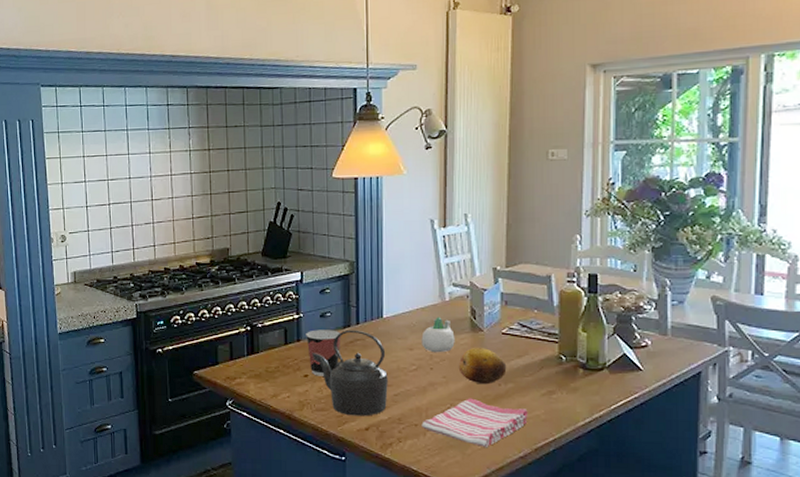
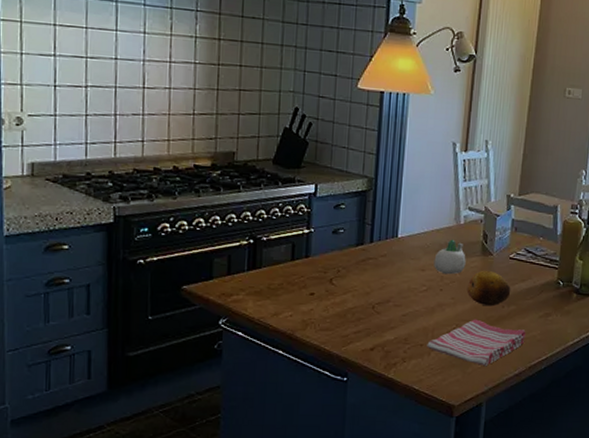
cup: present [306,329,341,376] -> none [315,246,354,295]
kettle: present [313,330,388,416] -> none [321,248,398,337]

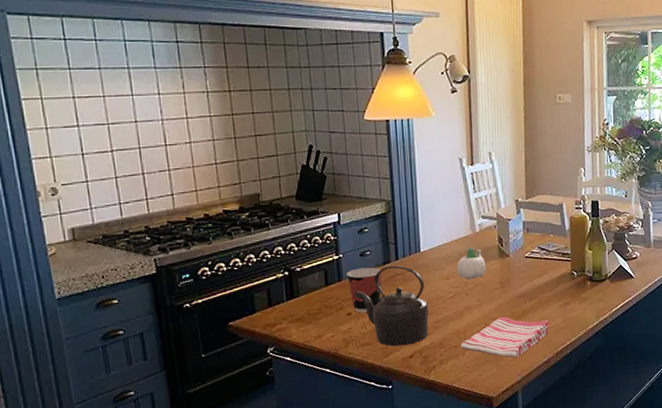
cup: none [315,246,354,295] -> present [347,267,382,313]
kettle: none [321,248,398,337] -> present [355,265,429,347]
fruit: present [466,270,511,307] -> none [490,271,531,304]

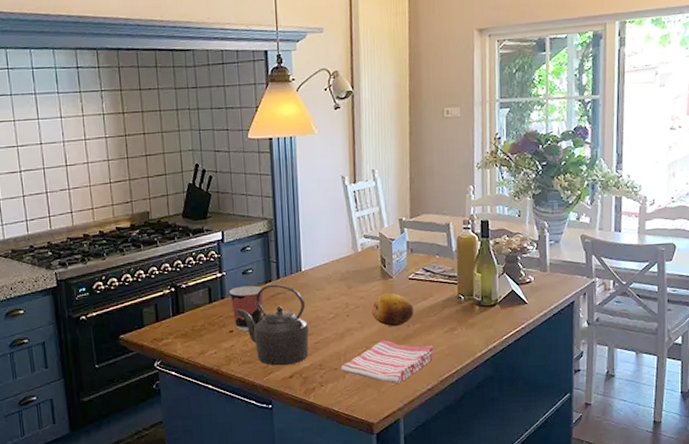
succulent planter: present [456,247,486,280] -> none [337,267,368,301]
fruit: none [490,271,531,304] -> present [371,292,414,327]

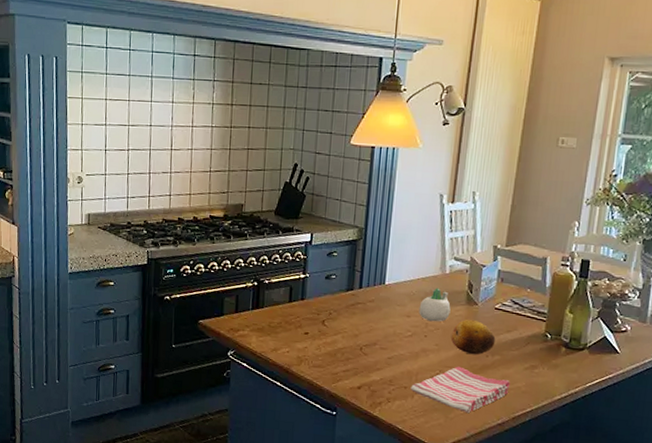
cup: present [229,285,264,331] -> none [310,290,344,335]
kettle: present [237,284,309,366] -> none [314,293,385,376]
succulent planter: none [337,267,368,301] -> present [418,288,451,322]

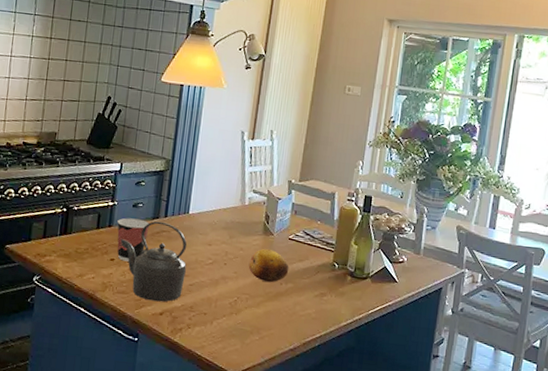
cup: none [310,290,344,335] -> present [117,218,150,262]
kettle: none [314,293,385,376] -> present [121,221,188,302]
dish towel: present [410,366,510,414] -> none [210,293,302,339]
succulent planter: present [418,288,451,322] -> none [219,218,249,251]

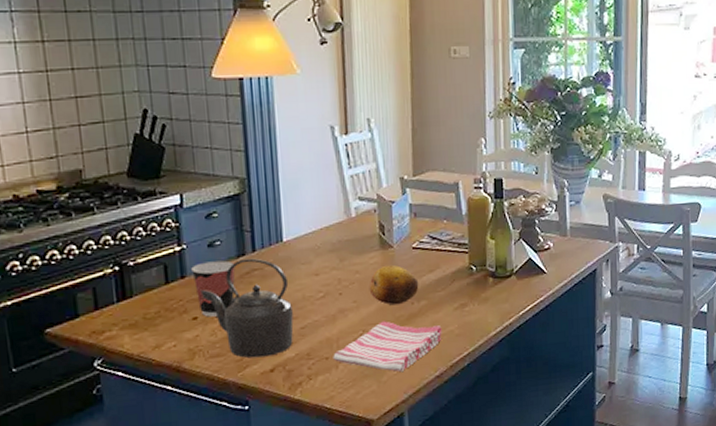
dish towel: none [210,293,302,339] -> present [333,321,442,373]

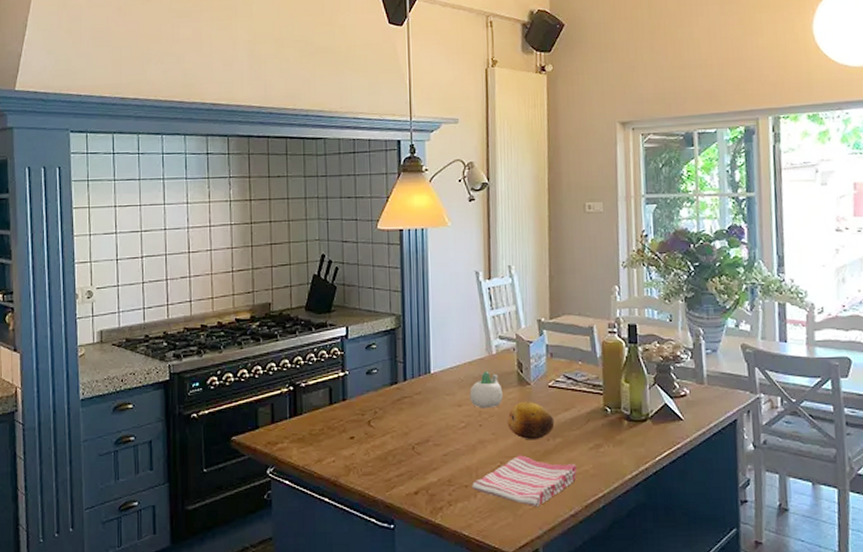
cup: present [191,260,236,317] -> none [352,387,389,438]
kettle: present [202,258,294,359] -> none [359,387,437,480]
succulent planter: none [327,235,364,276] -> present [469,371,503,409]

